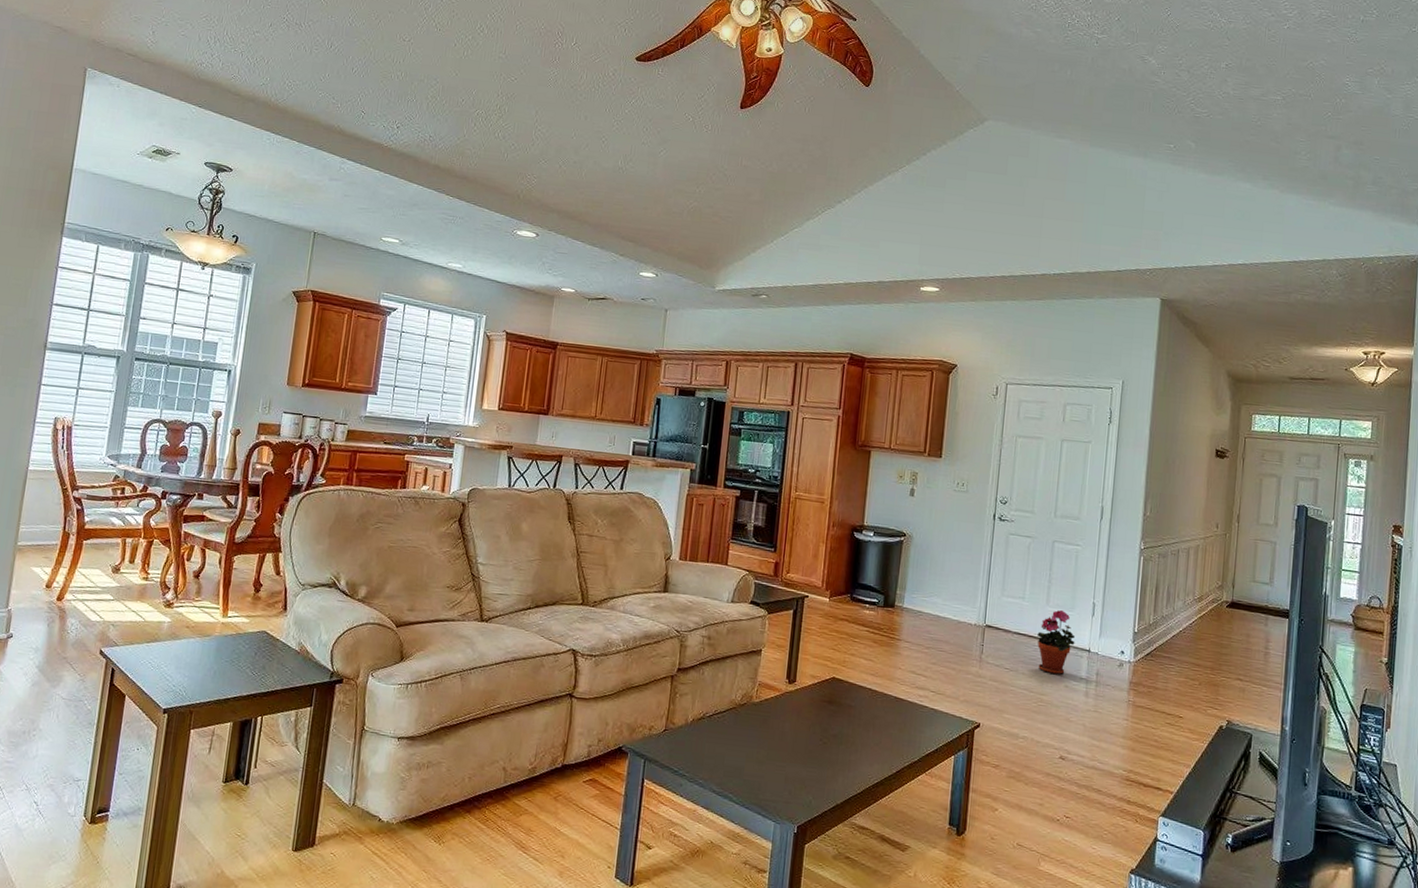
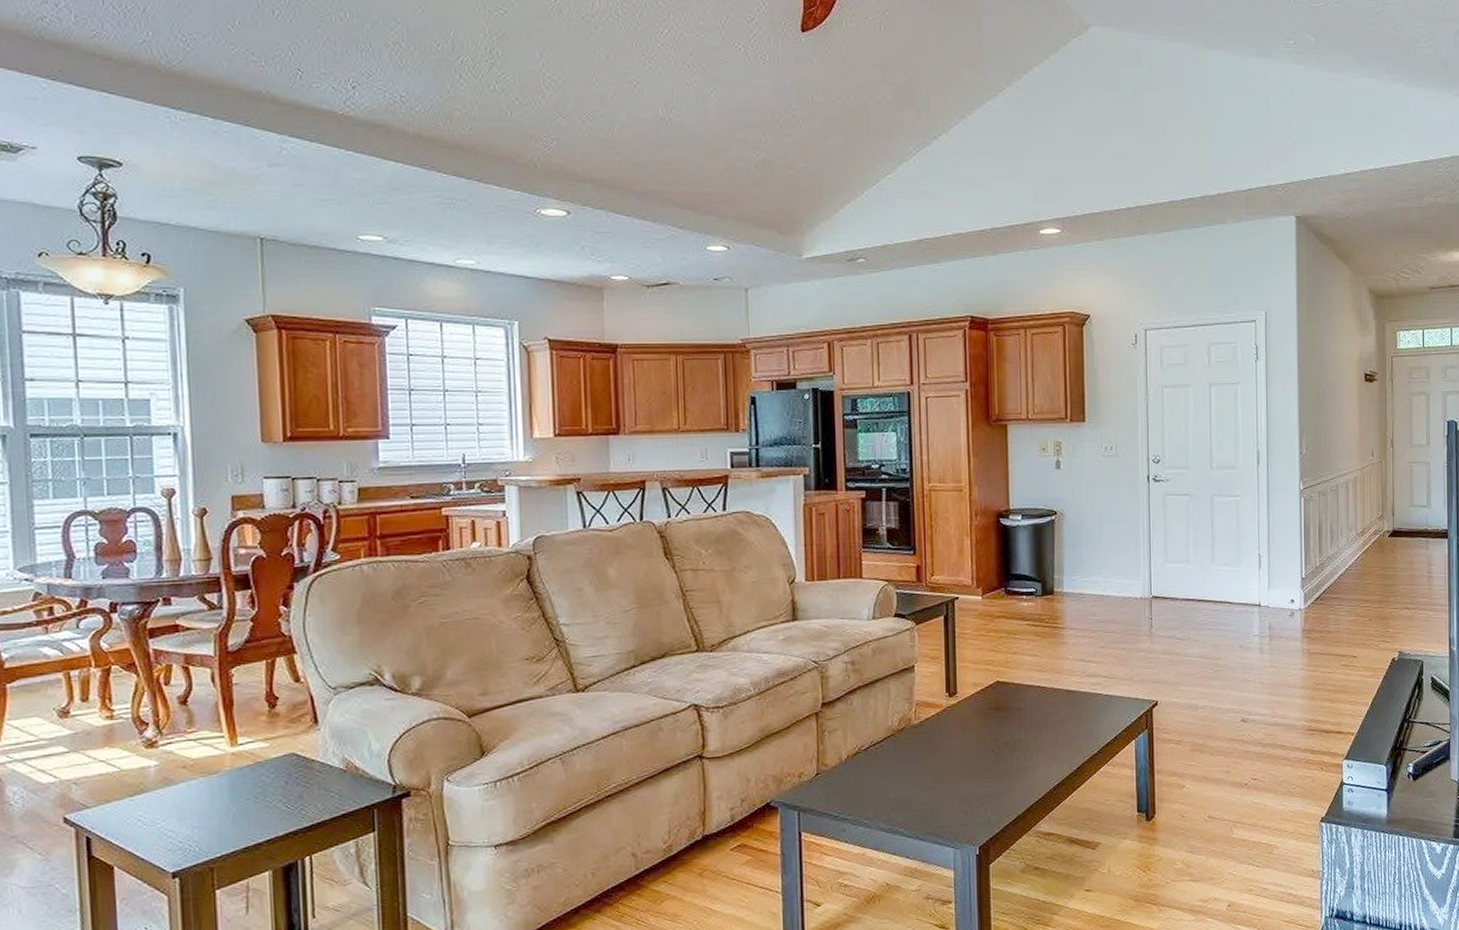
potted plant: present [1037,609,1075,675] -> none [1206,566,1245,636]

